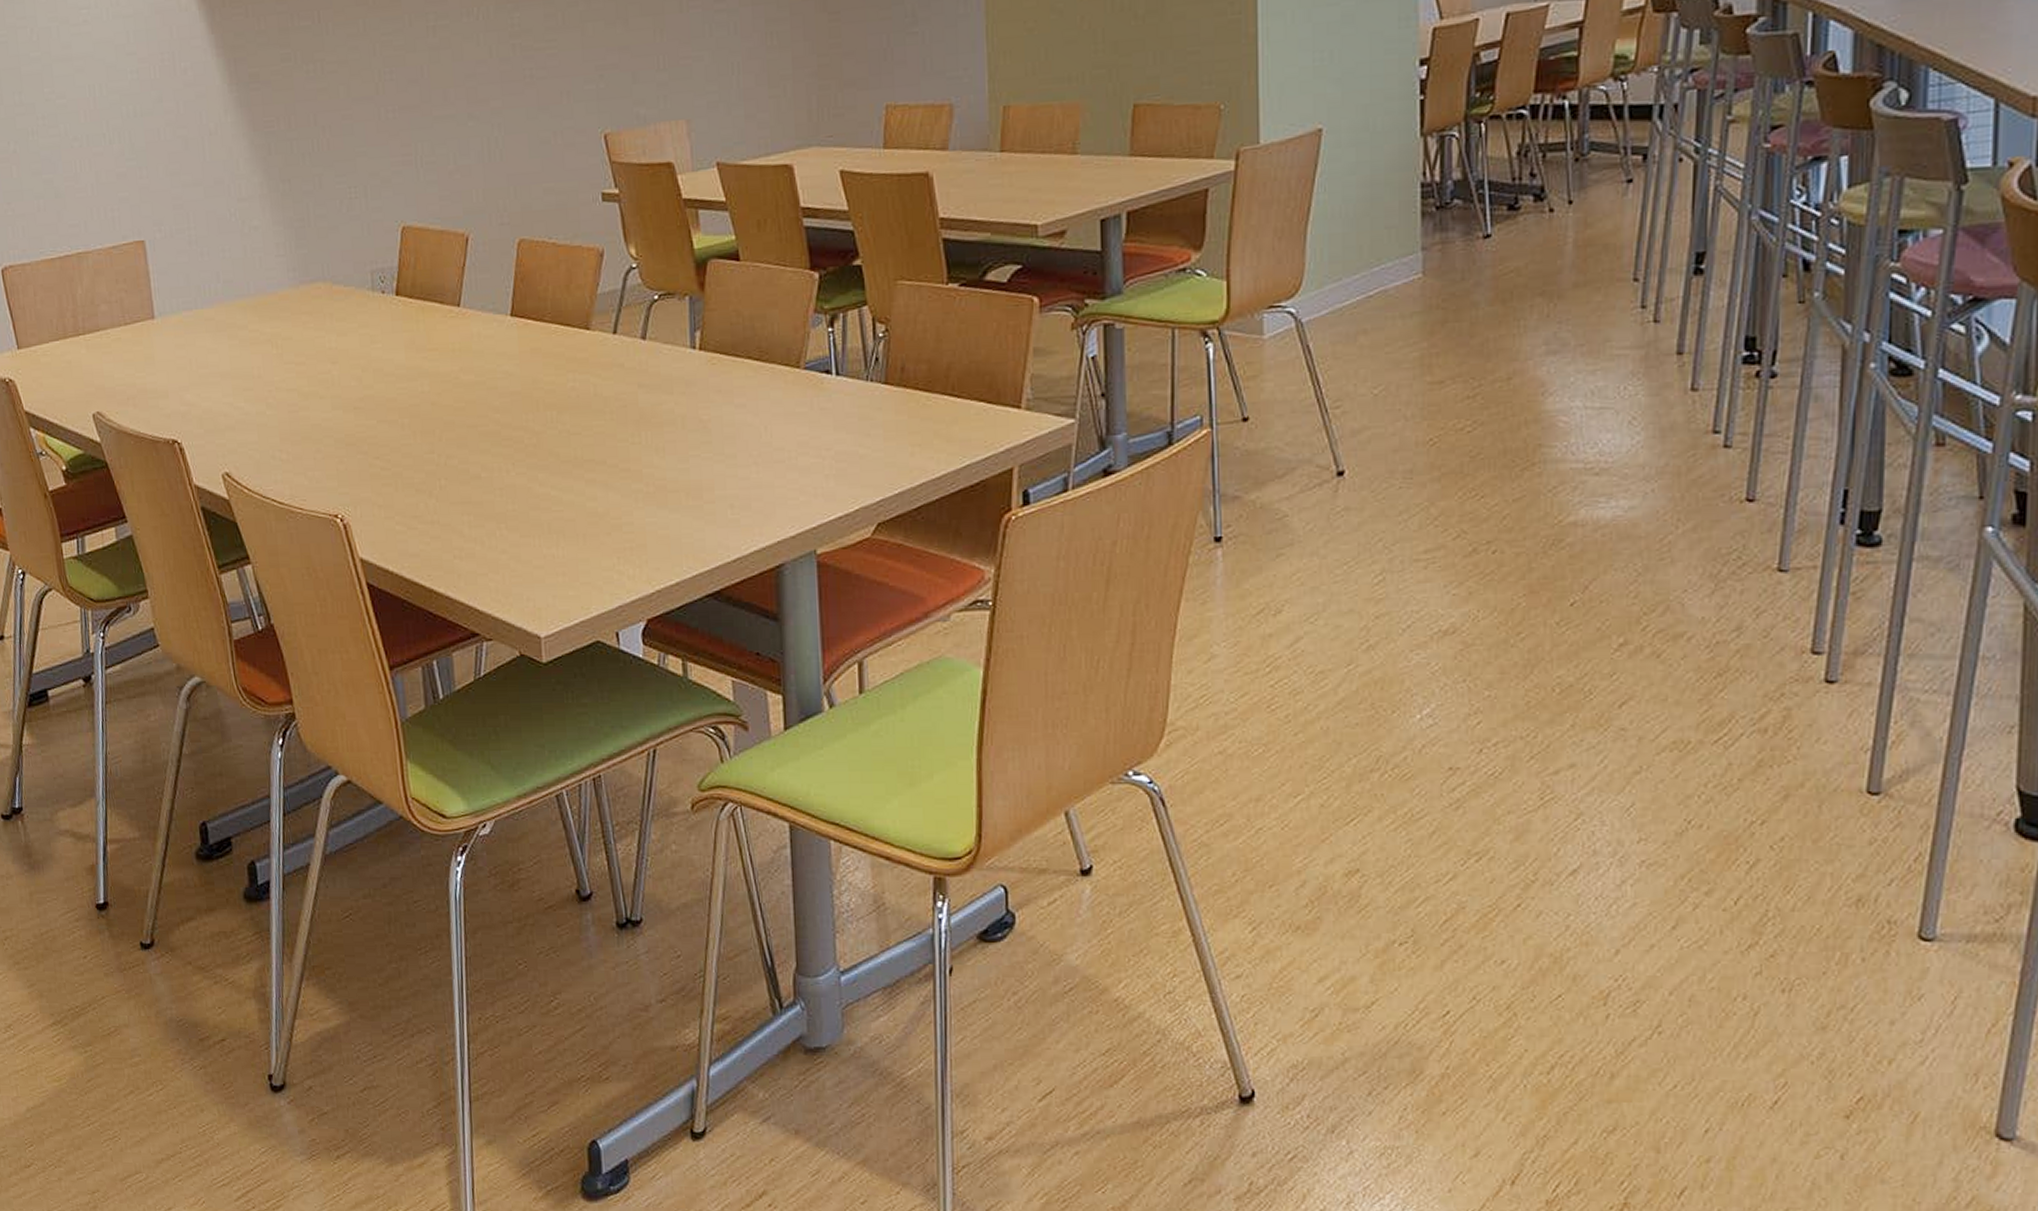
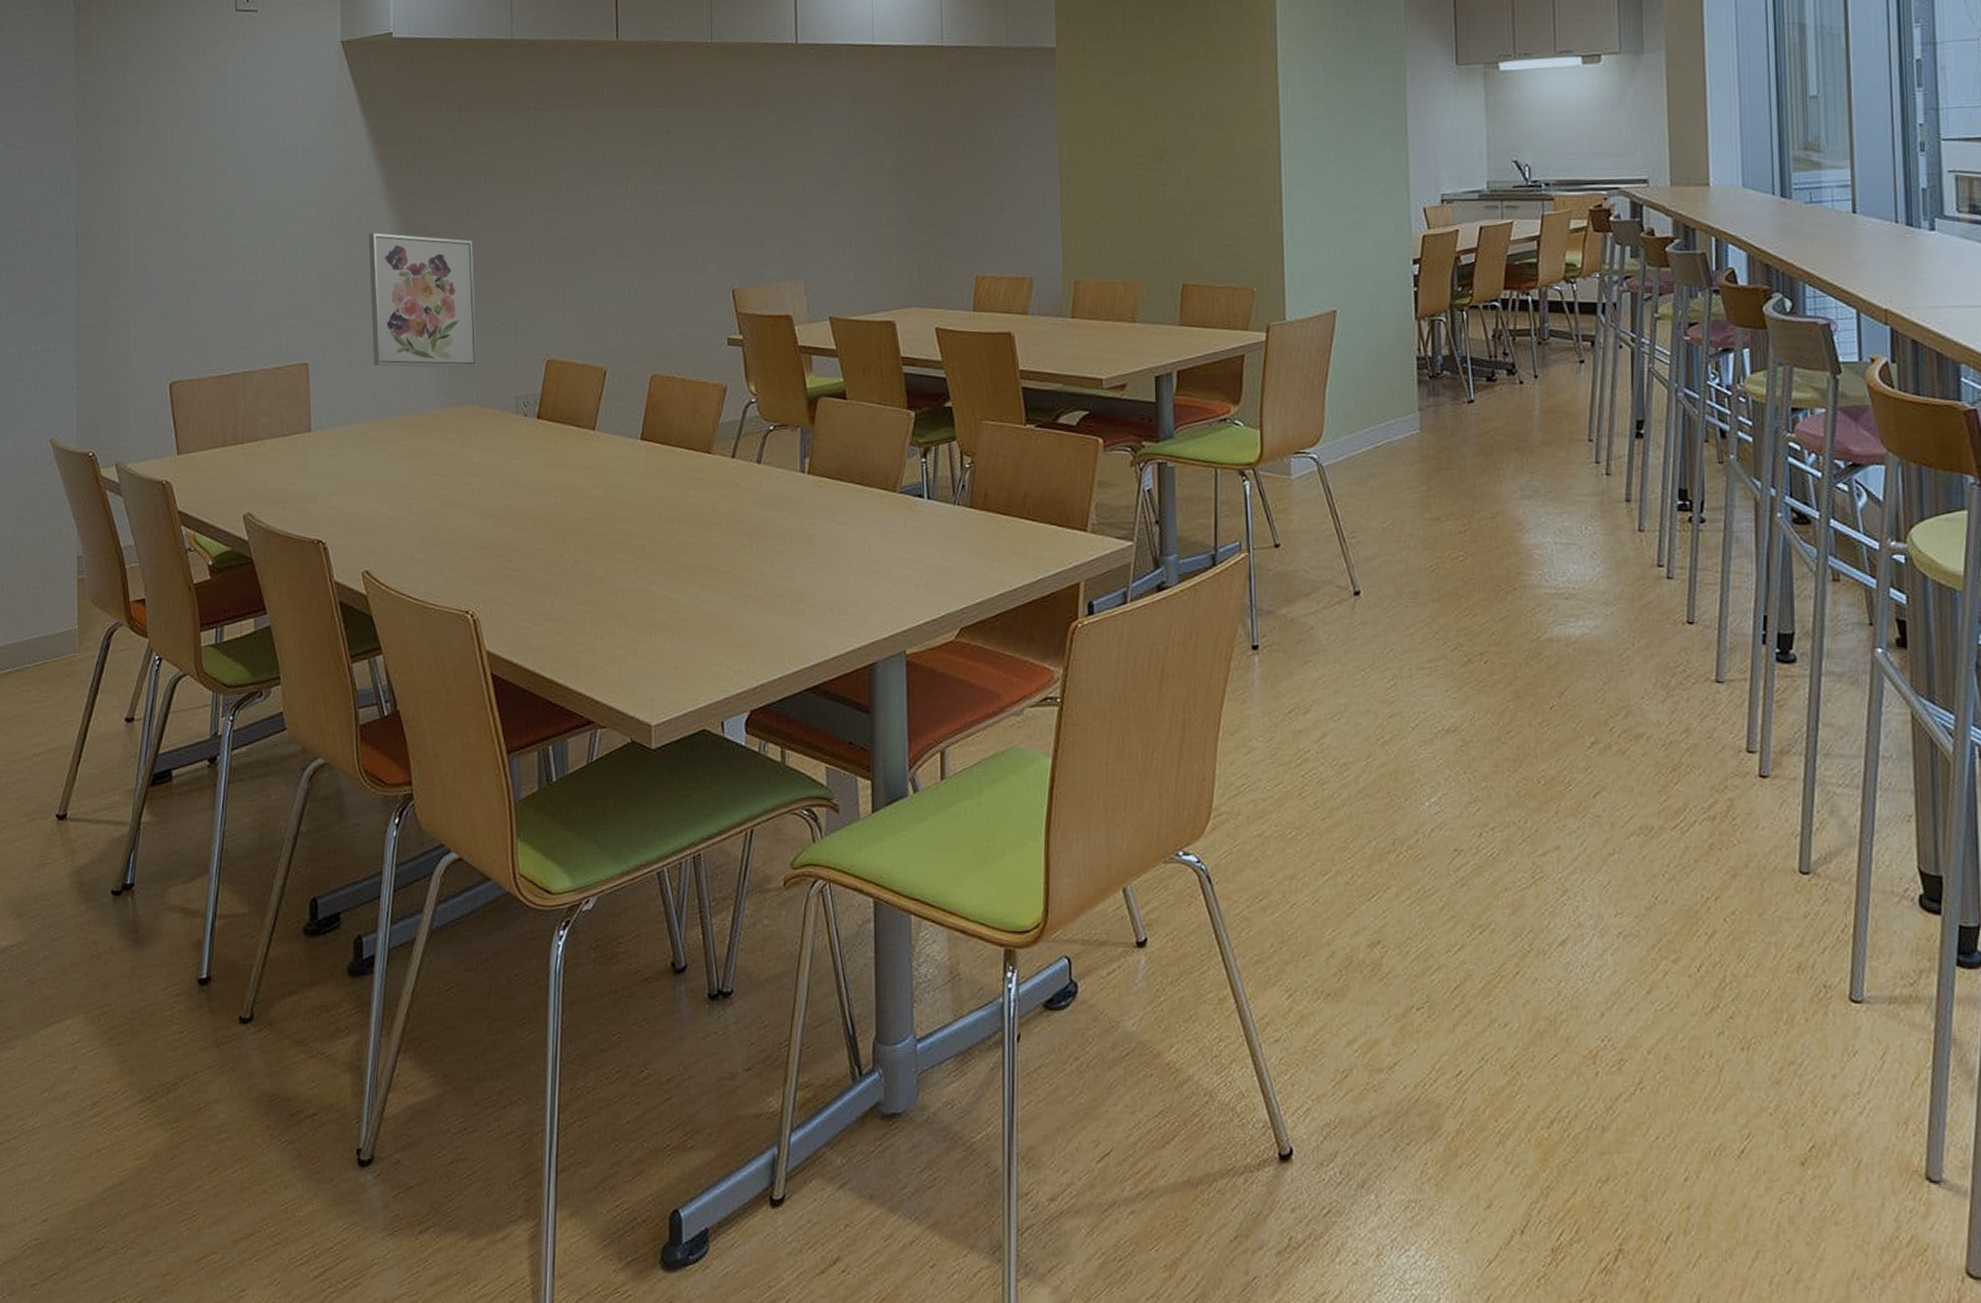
wall art: none [196,84,327,241] -> present [368,232,478,368]

